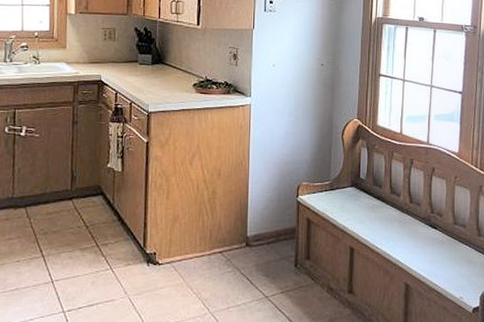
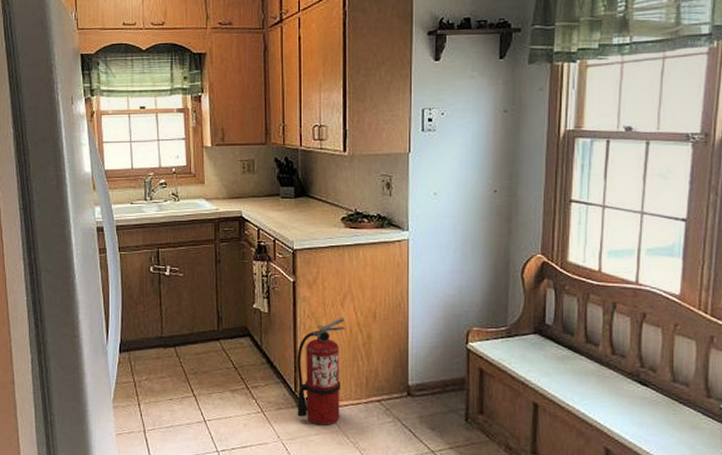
fire extinguisher: none [144,174,193,279] -> present [297,316,345,426]

